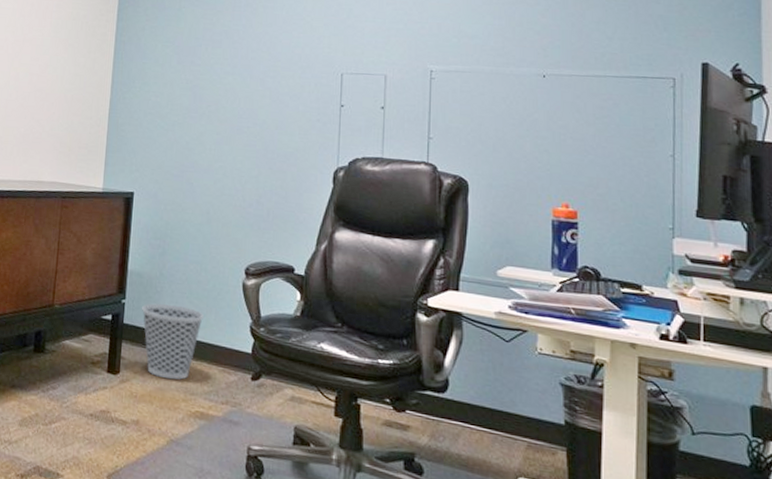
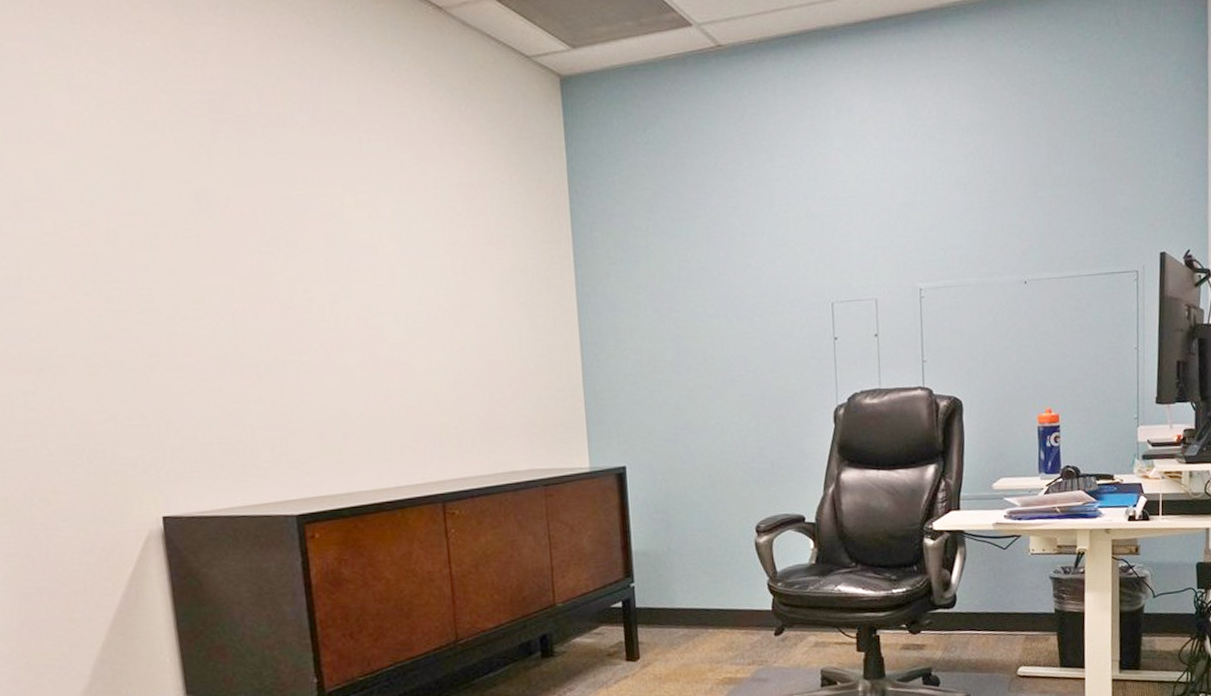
wastebasket: present [142,303,205,380] -> none [653,577,720,654]

